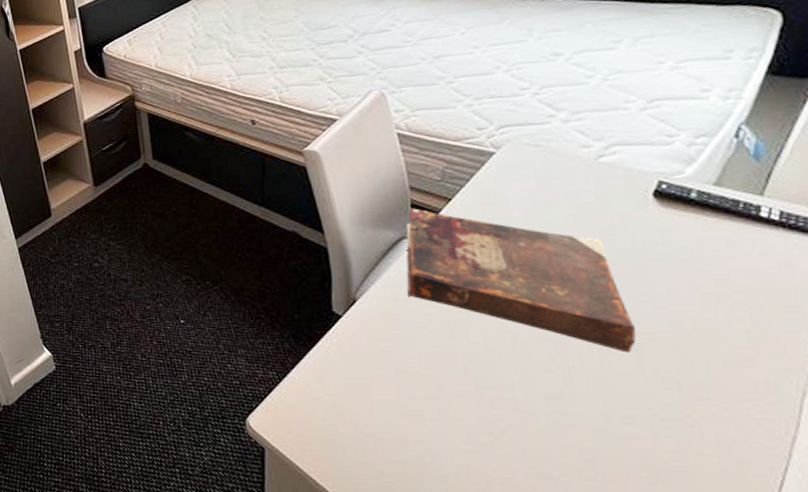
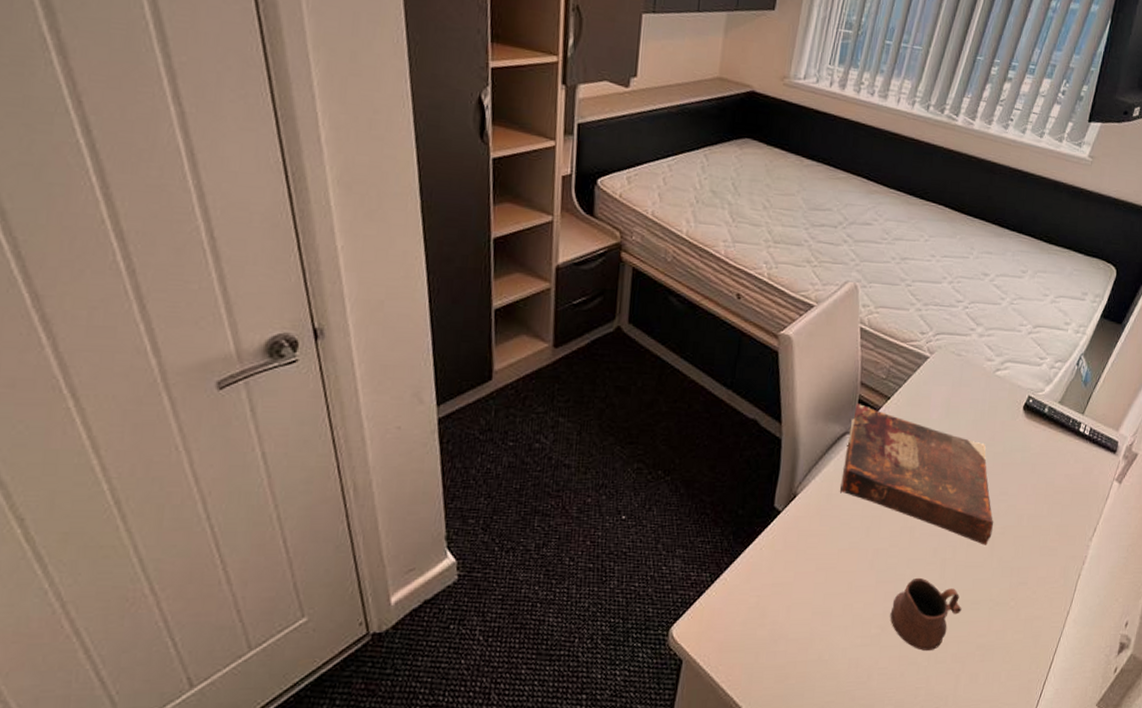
mug: none [502,385,608,465] -> present [890,577,962,651]

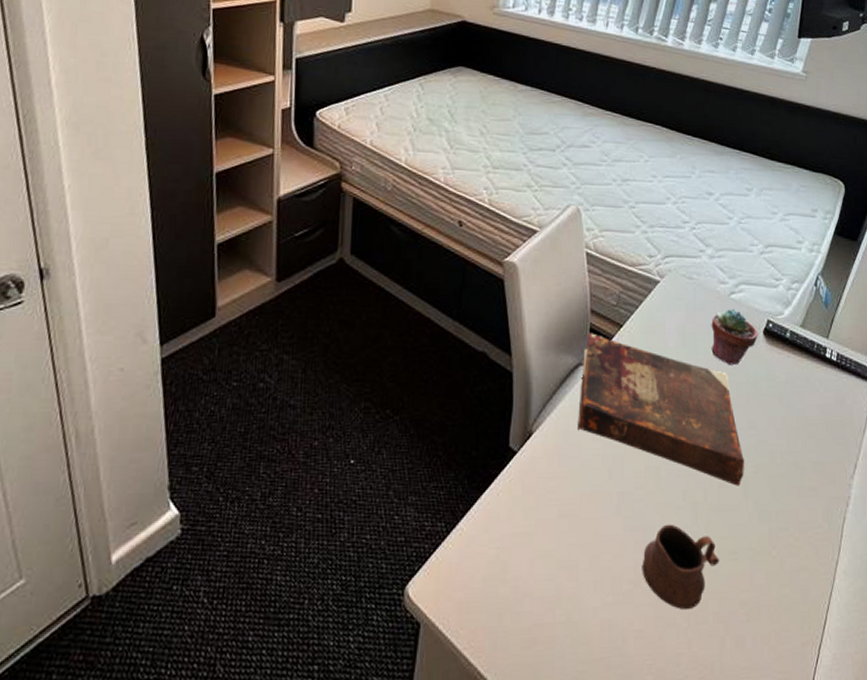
potted succulent: none [973,384,1018,437] -> present [711,308,758,366]

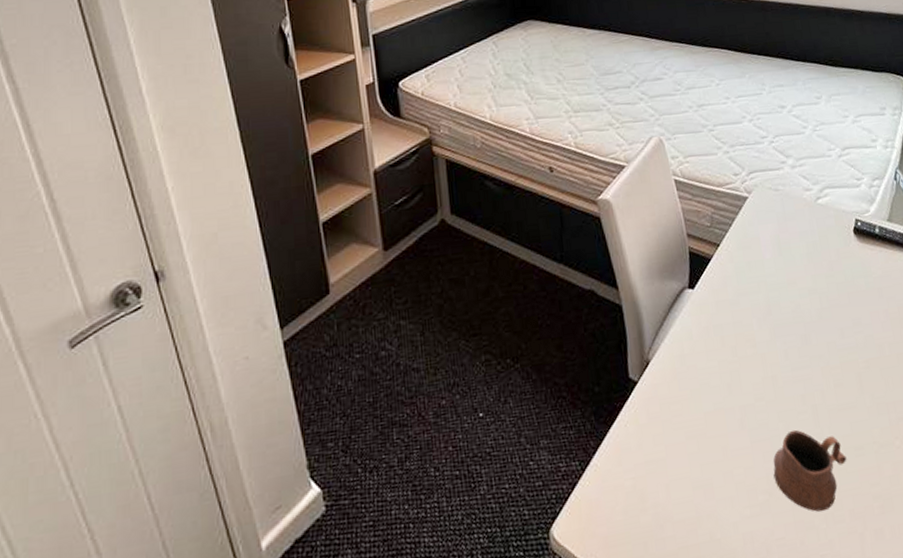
book: present [578,333,744,486] -> none [686,256,857,384]
potted succulent: present [711,308,758,366] -> none [802,213,849,269]

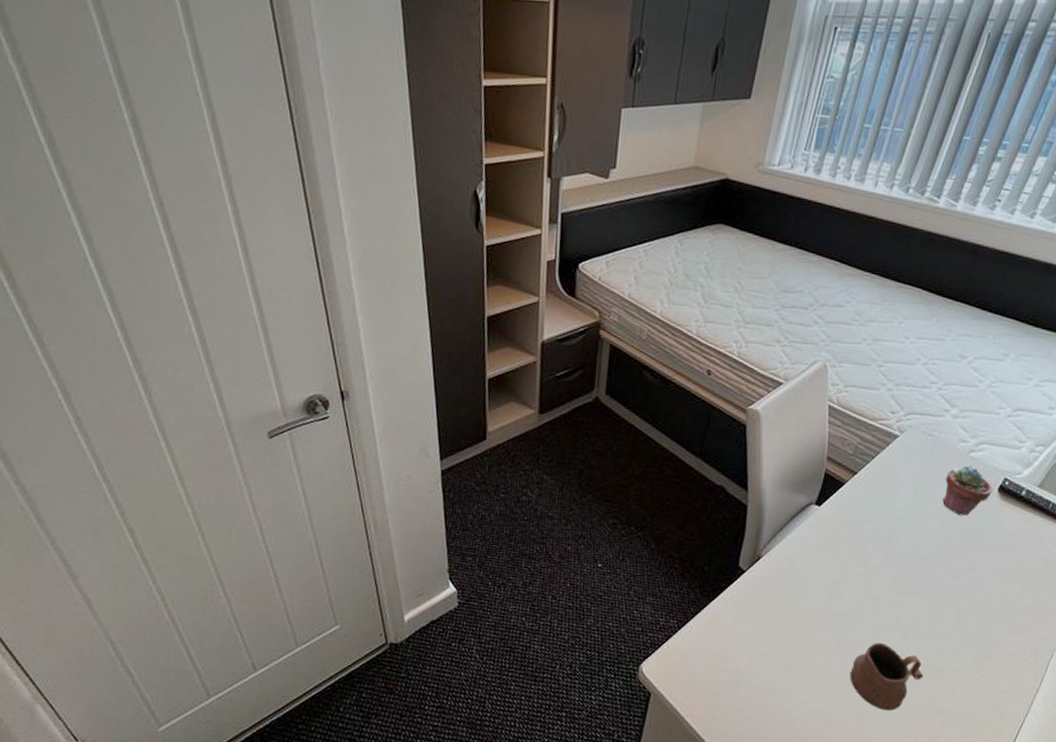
potted succulent: none [802,213,849,269] -> present [942,465,993,516]

